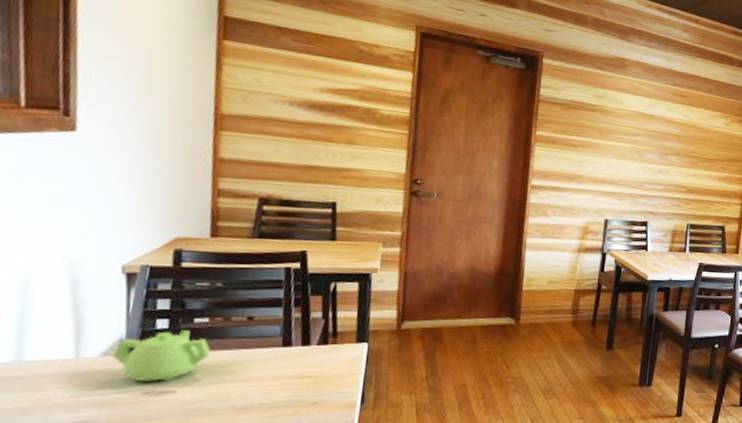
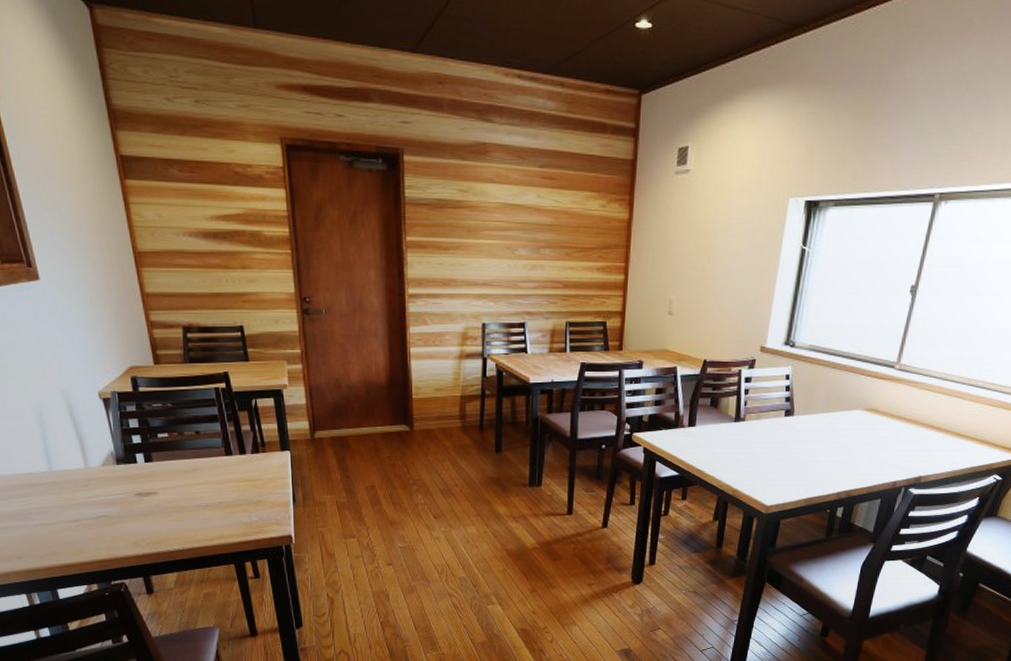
teapot: present [112,330,212,381] -> none [109,444,176,485]

